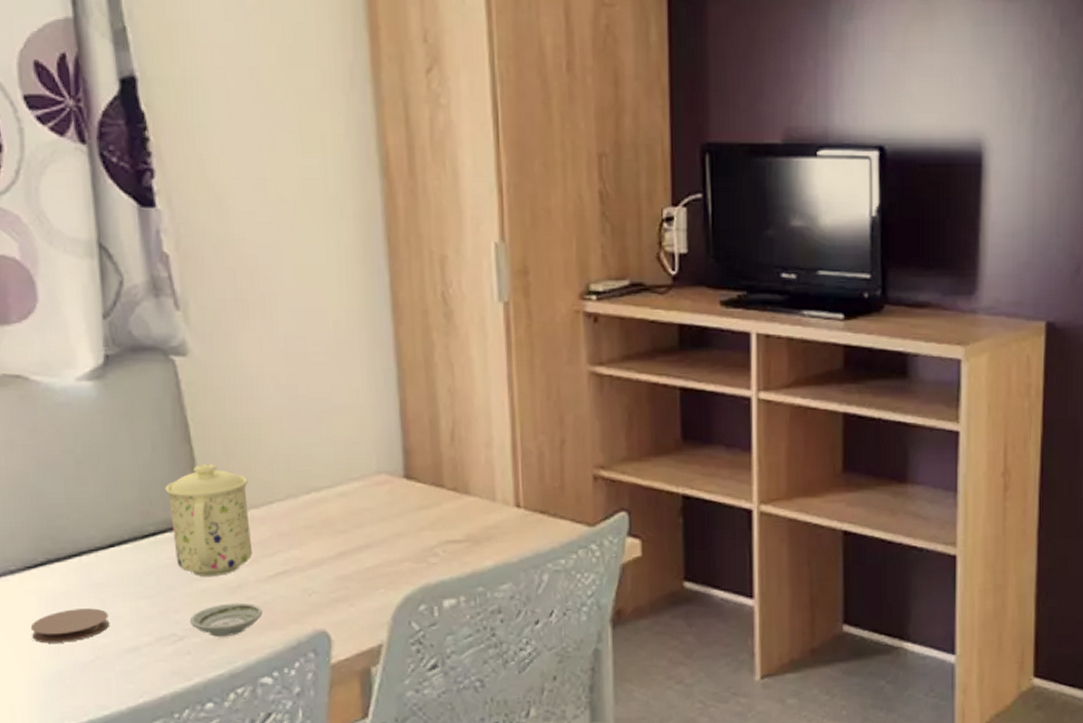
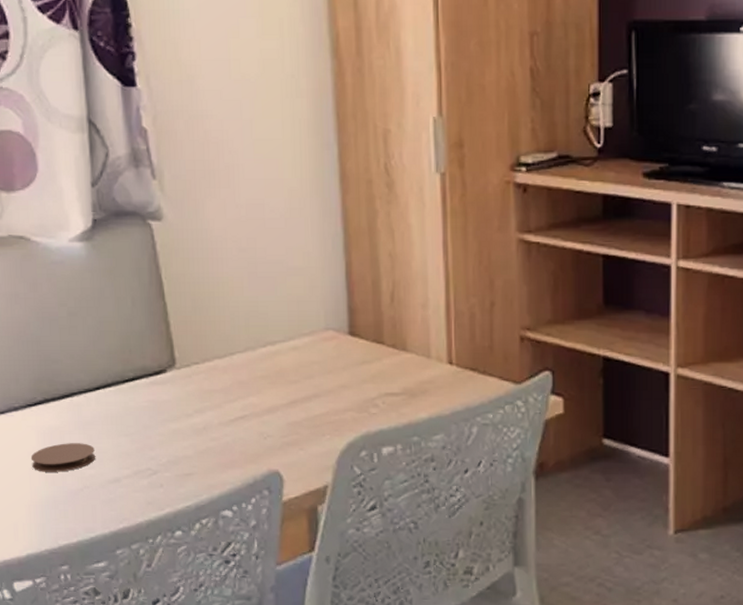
mug: present [165,464,253,576] -> none [142,318,216,418]
saucer: present [189,602,263,636] -> none [162,443,224,472]

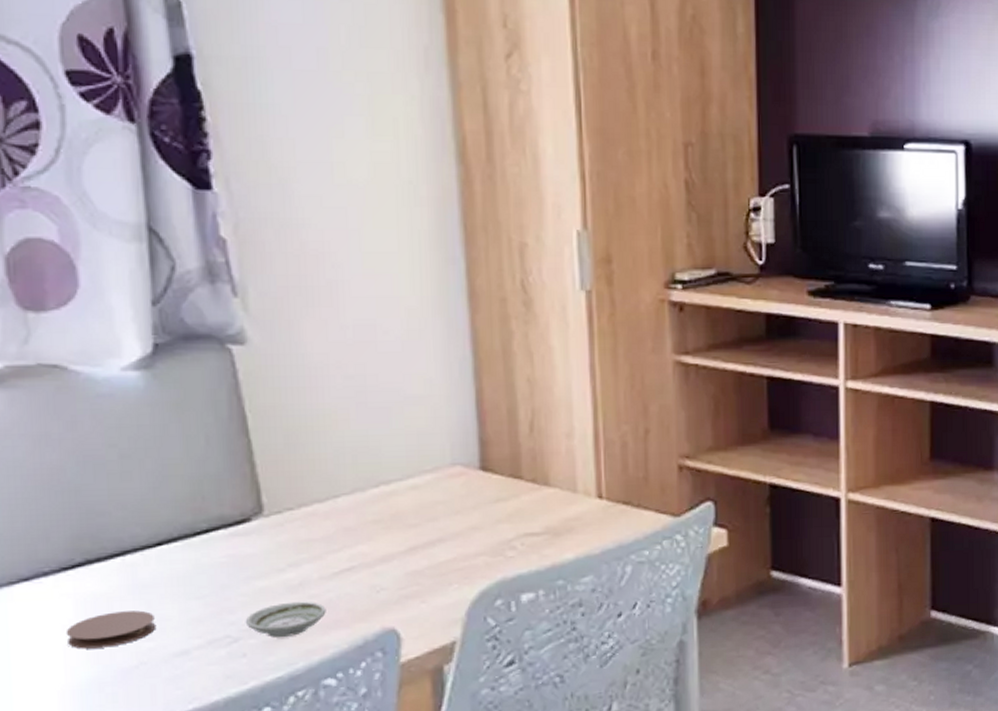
saucer: none [162,443,224,472] -> present [245,601,326,637]

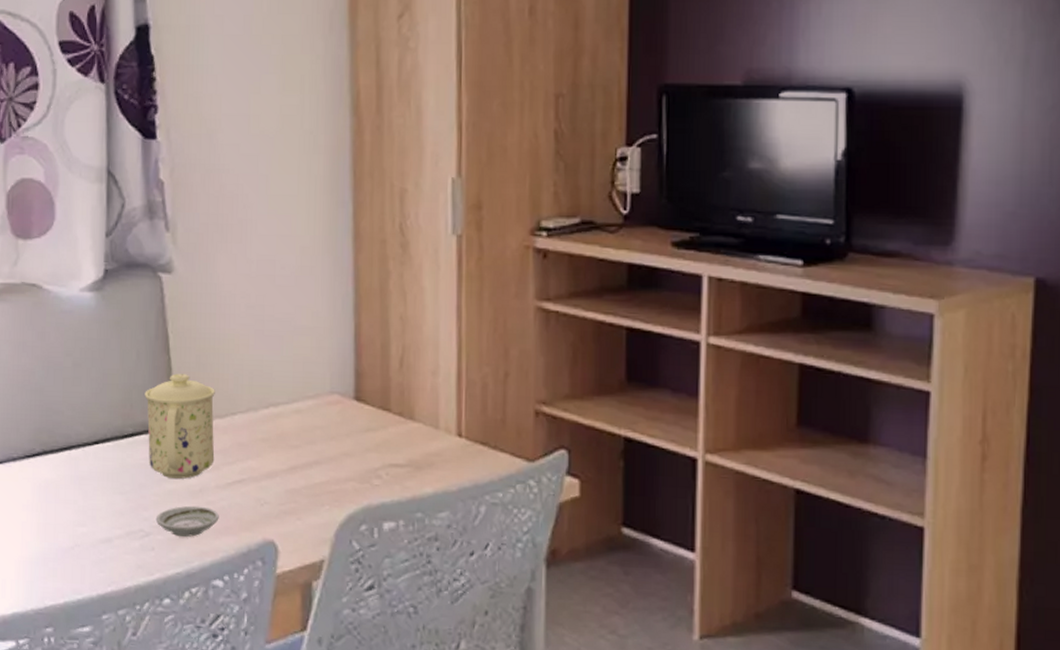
coaster: present [66,610,157,649] -> none [24,498,89,528]
mug: none [219,457,316,575] -> present [144,374,215,479]

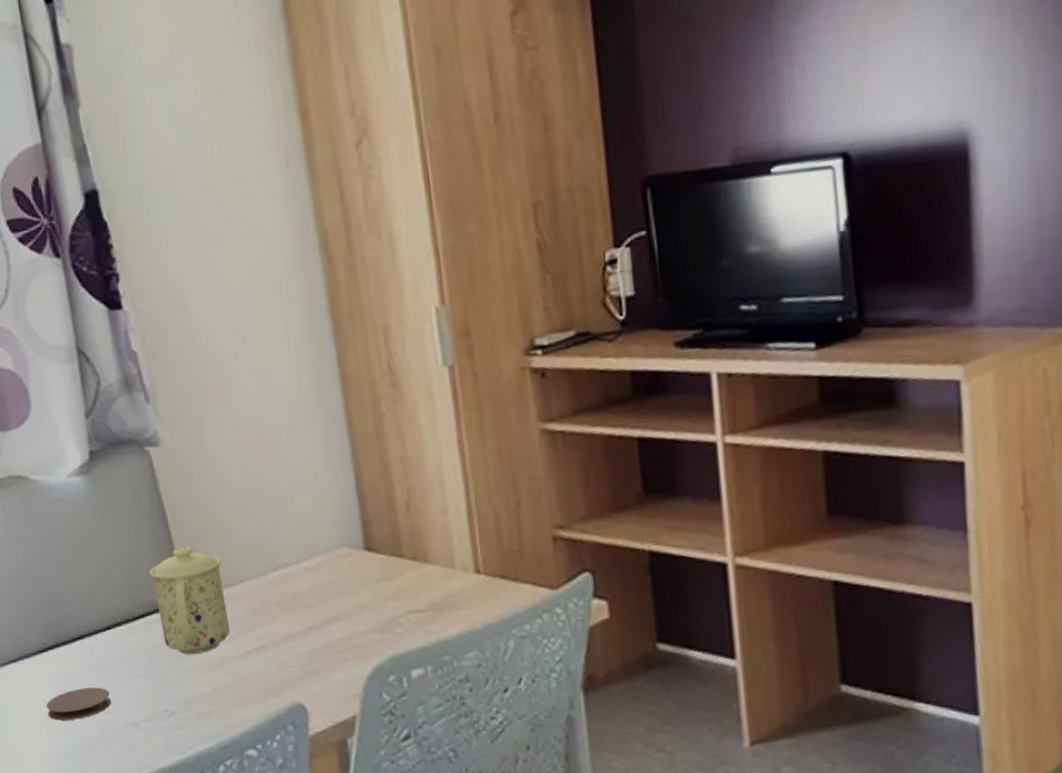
coaster: none [24,498,89,528] -> present [46,687,112,721]
saucer: present [155,505,219,537] -> none [179,678,244,711]

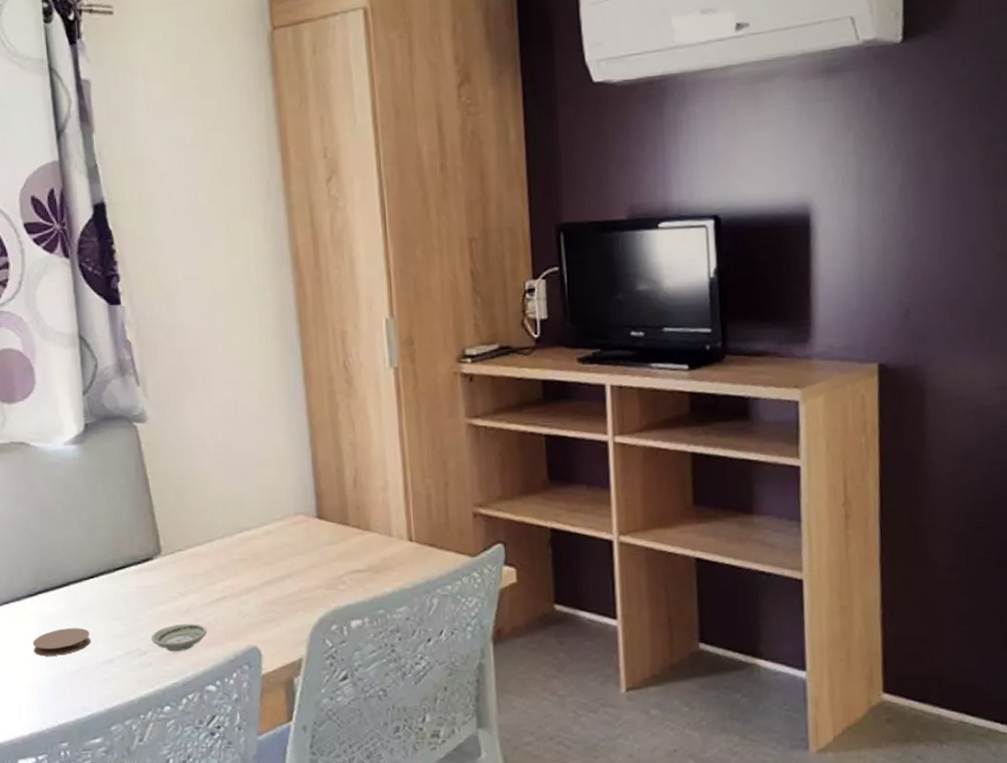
mug: present [149,547,230,654] -> none [131,509,199,602]
saucer: none [179,678,244,711] -> present [151,623,207,651]

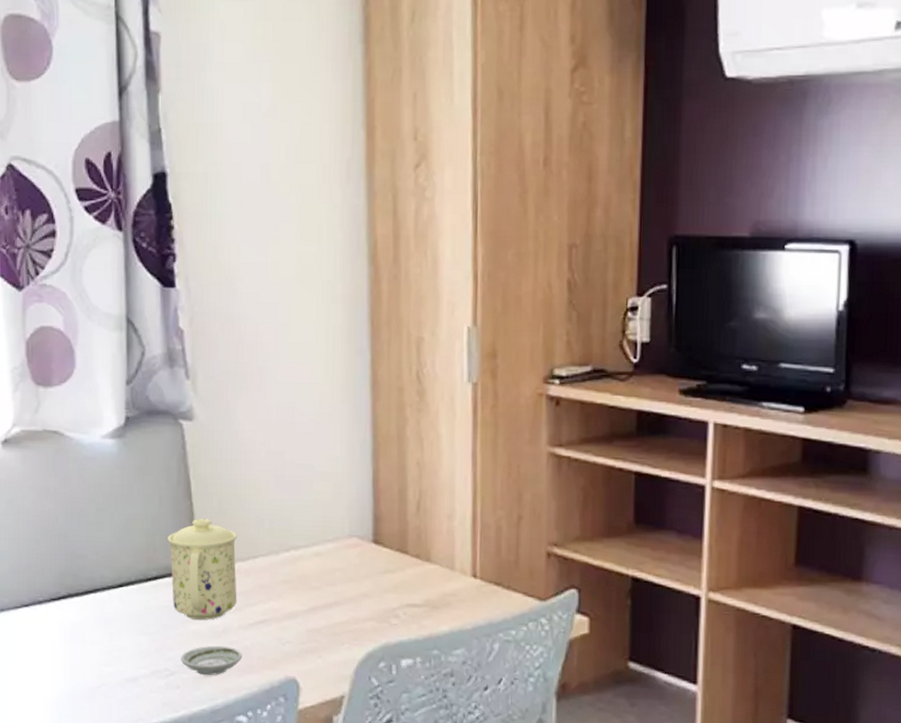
coaster: present [32,628,91,656] -> none [51,639,115,668]
mug: none [131,509,199,602] -> present [167,518,237,620]

